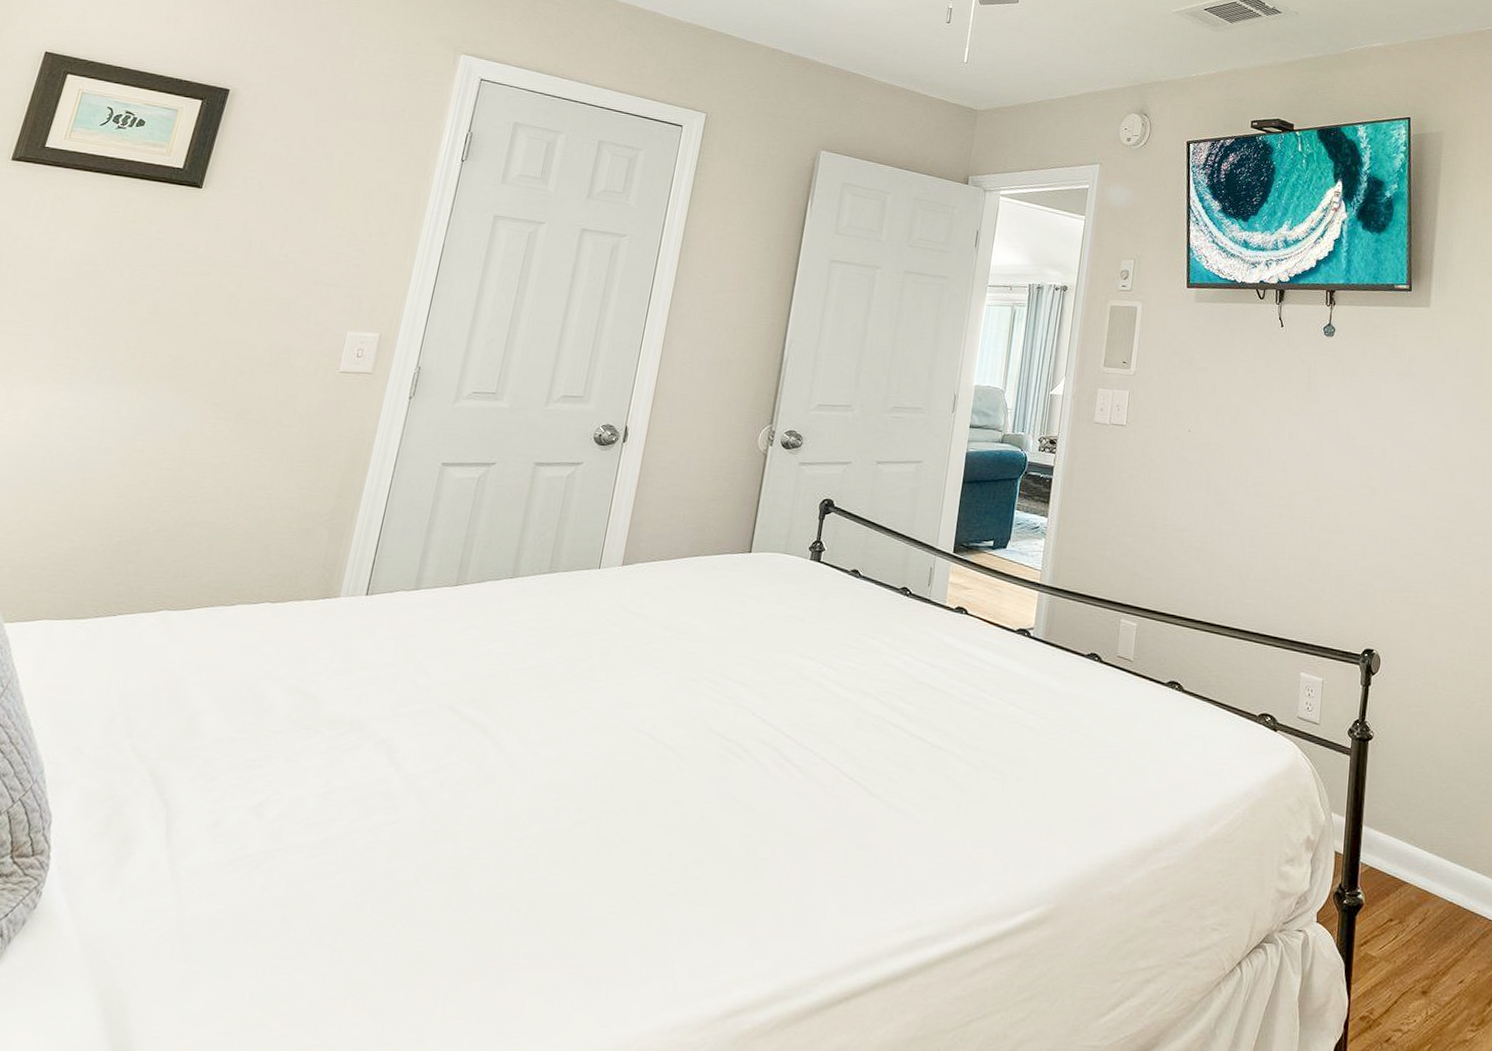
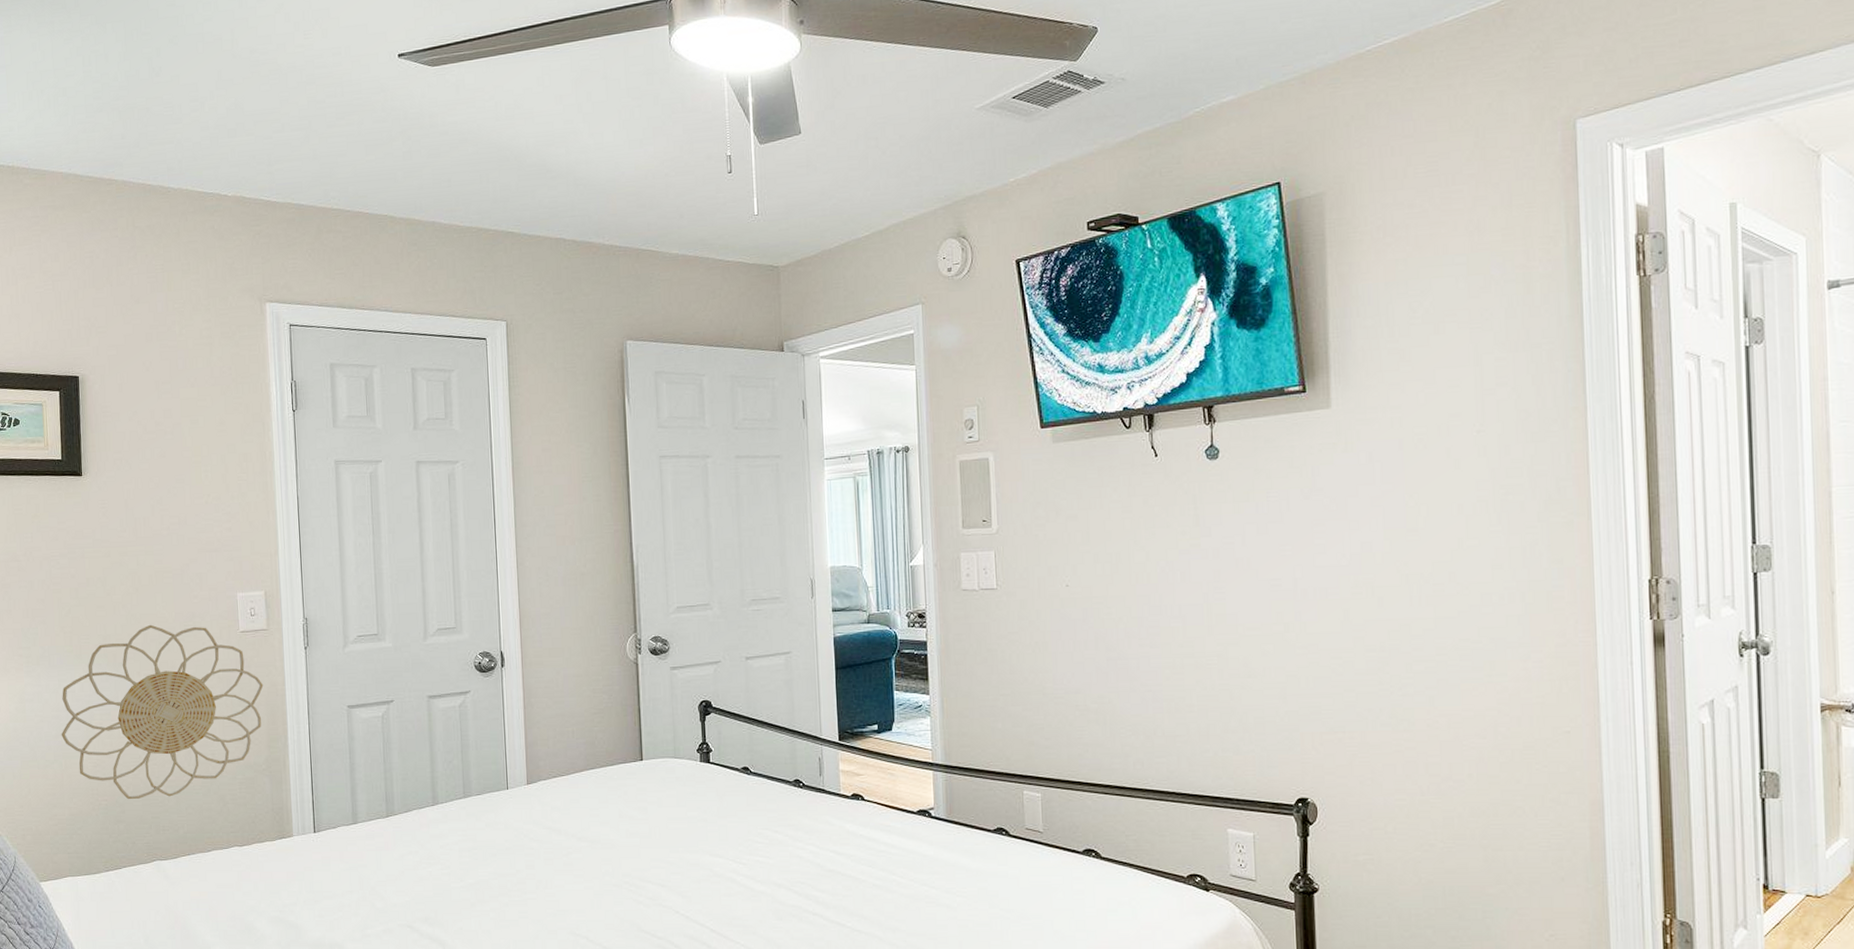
decorative wall piece: none [86,351,351,540] -> present [61,624,264,800]

